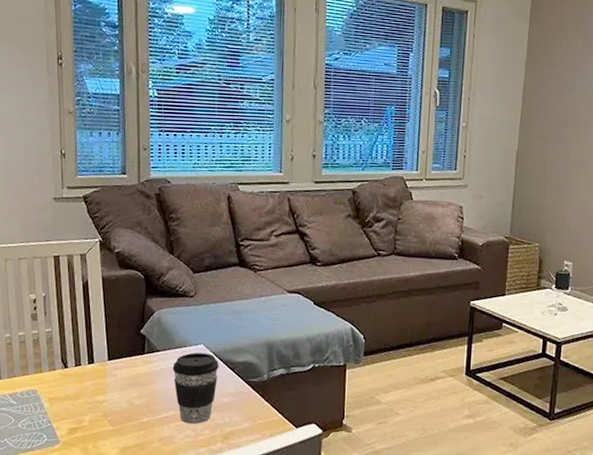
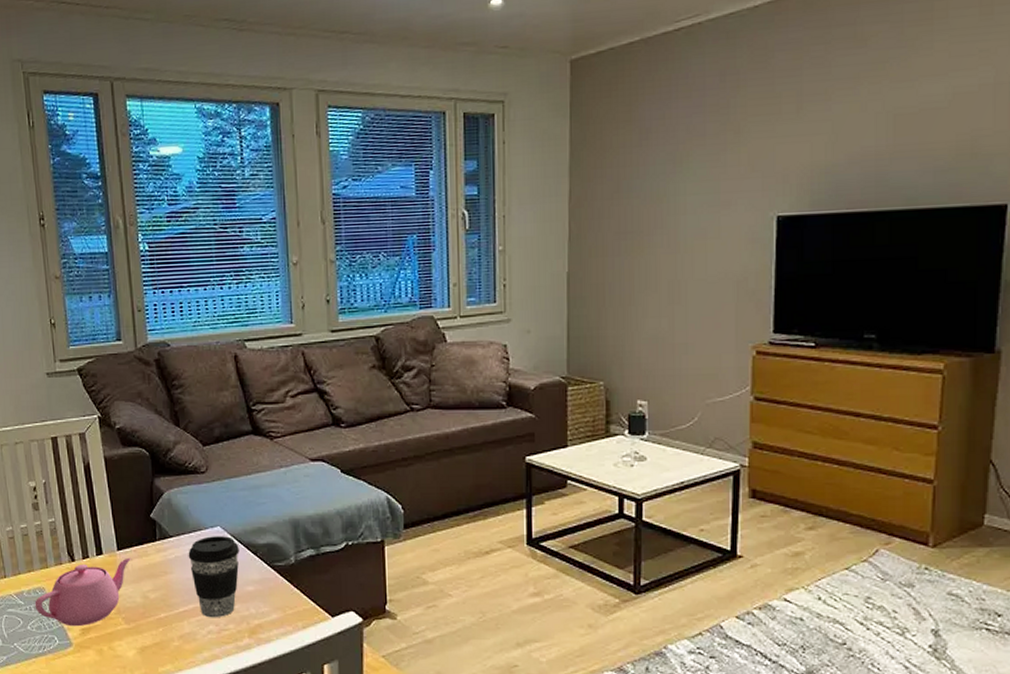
teapot: none [27,367,120,427] -> present [34,557,131,627]

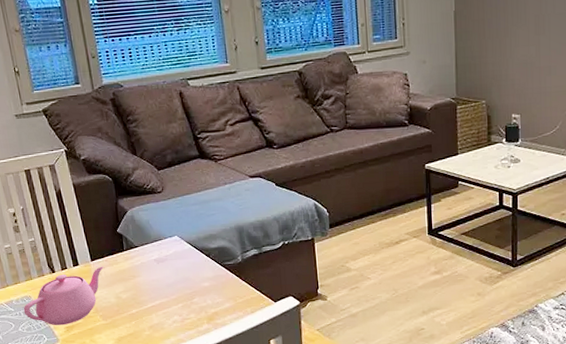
coffee cup: present [188,536,240,618] -> none [152,243,196,310]

